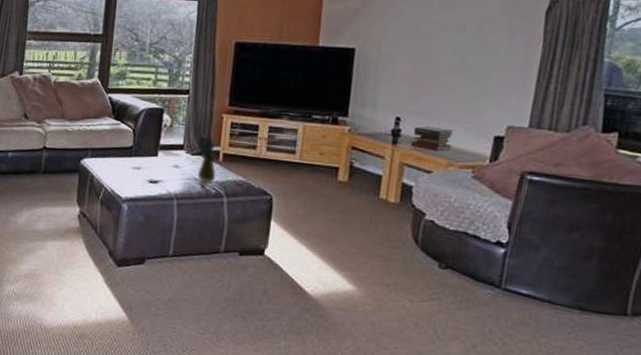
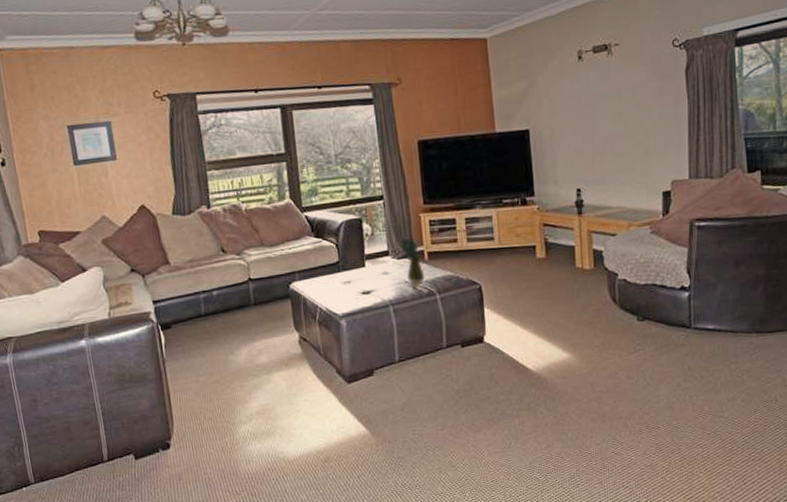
books: present [411,125,453,152] -> none [594,192,628,215]

